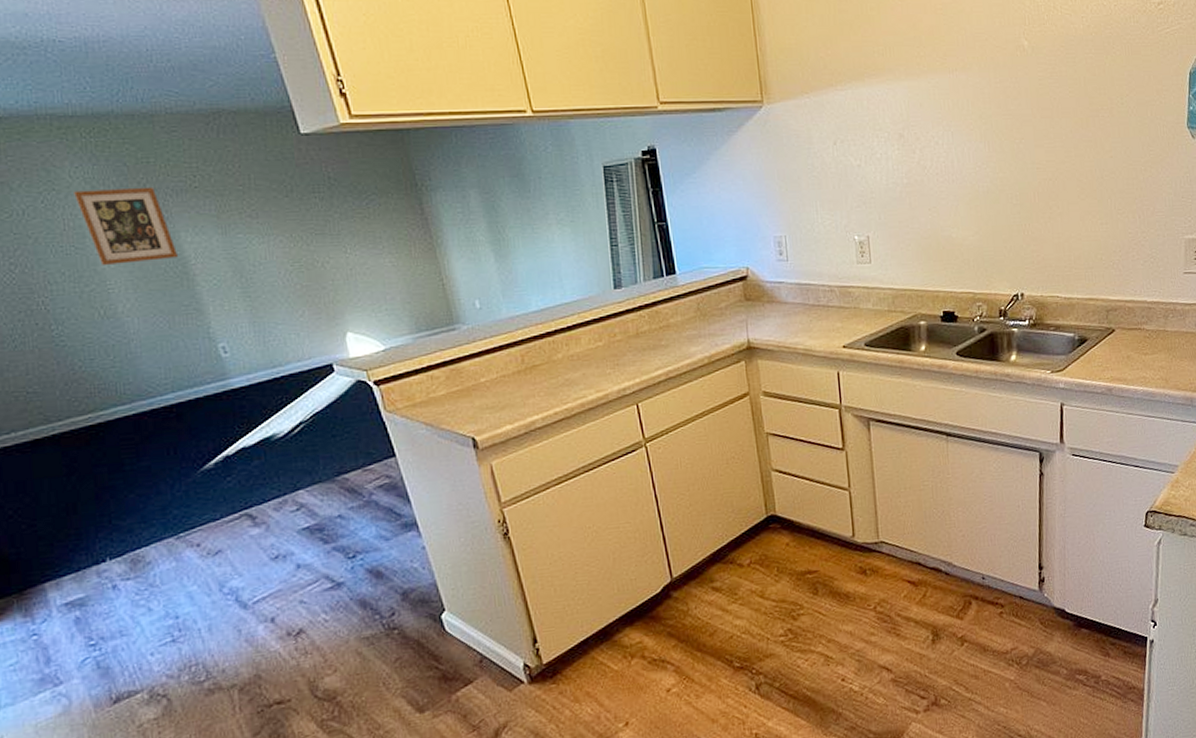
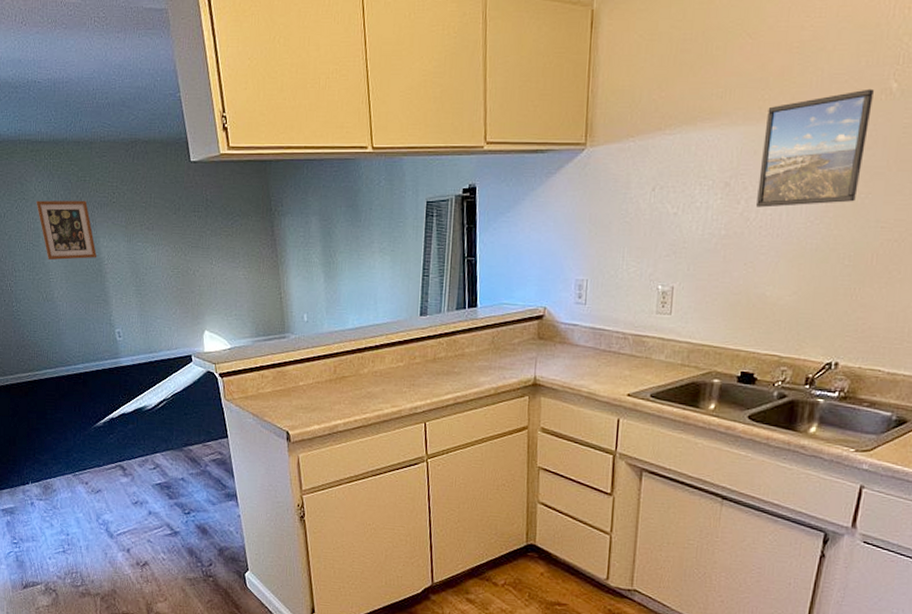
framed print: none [925,46,1013,156] -> present [756,88,874,208]

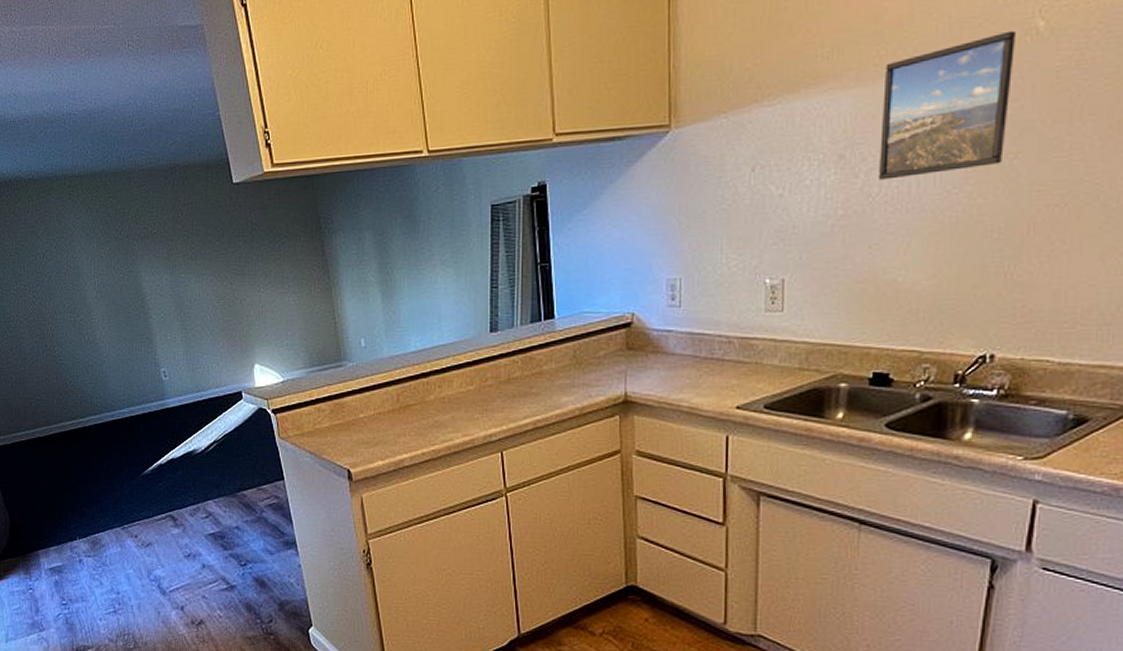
wall art: present [36,200,97,260] -> none [75,233,139,299]

